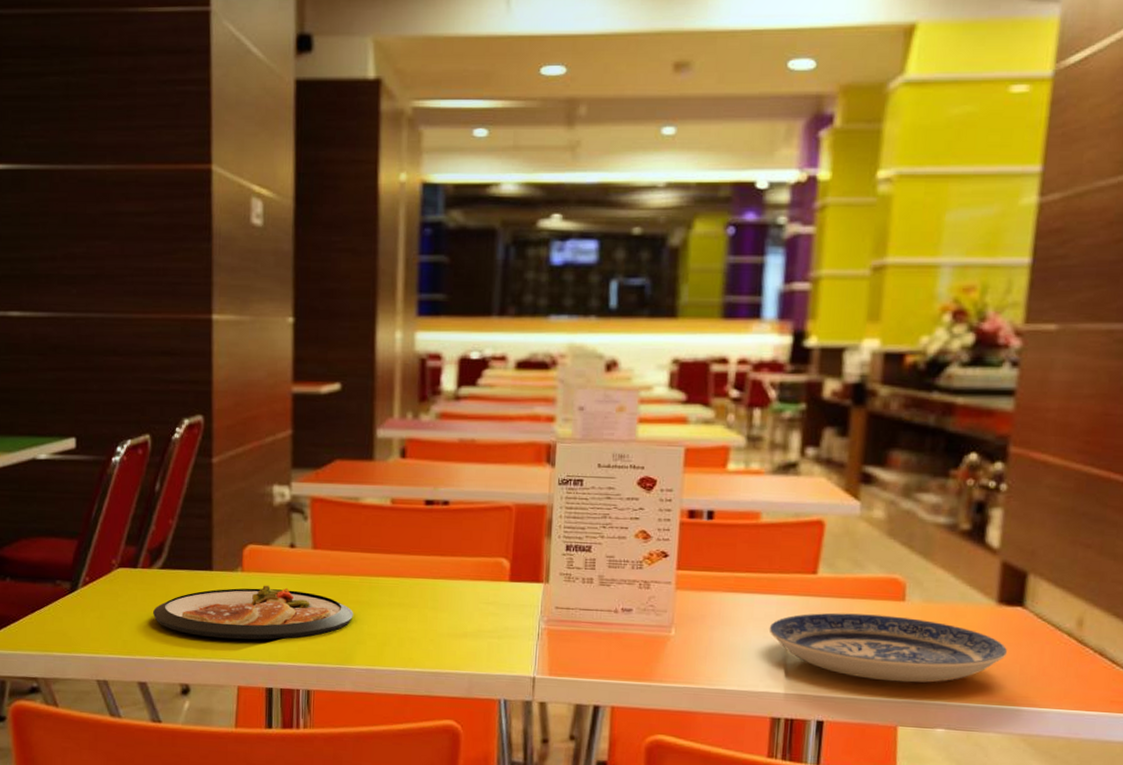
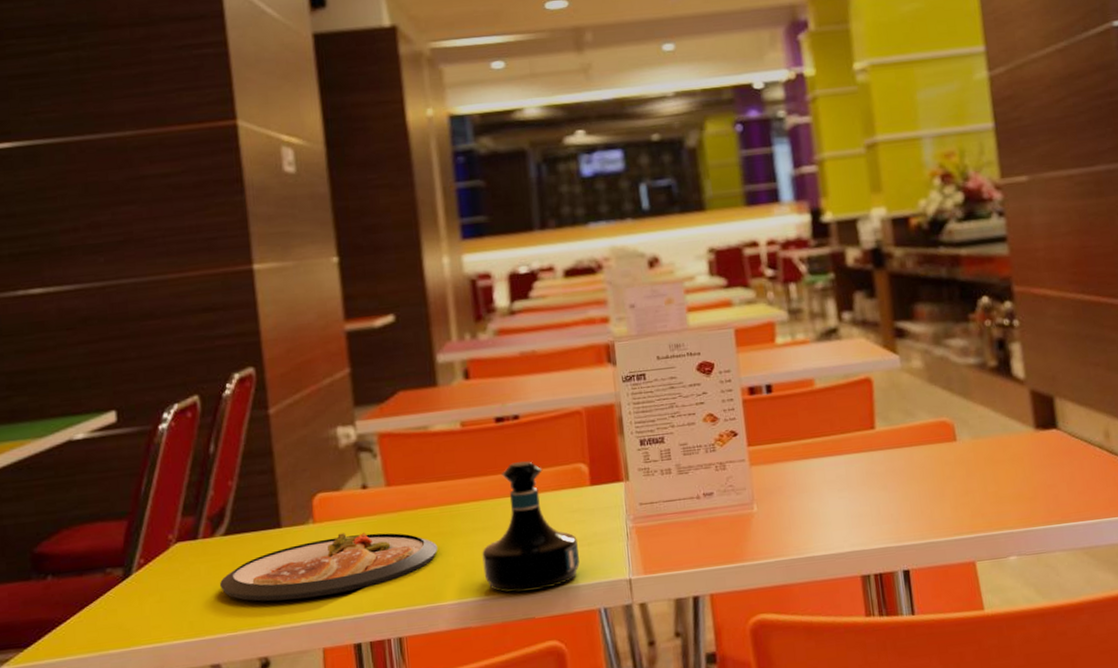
tequila bottle: none [394,547,488,672] -> present [482,461,580,593]
plate: present [769,612,1007,683] -> none [842,455,1053,521]

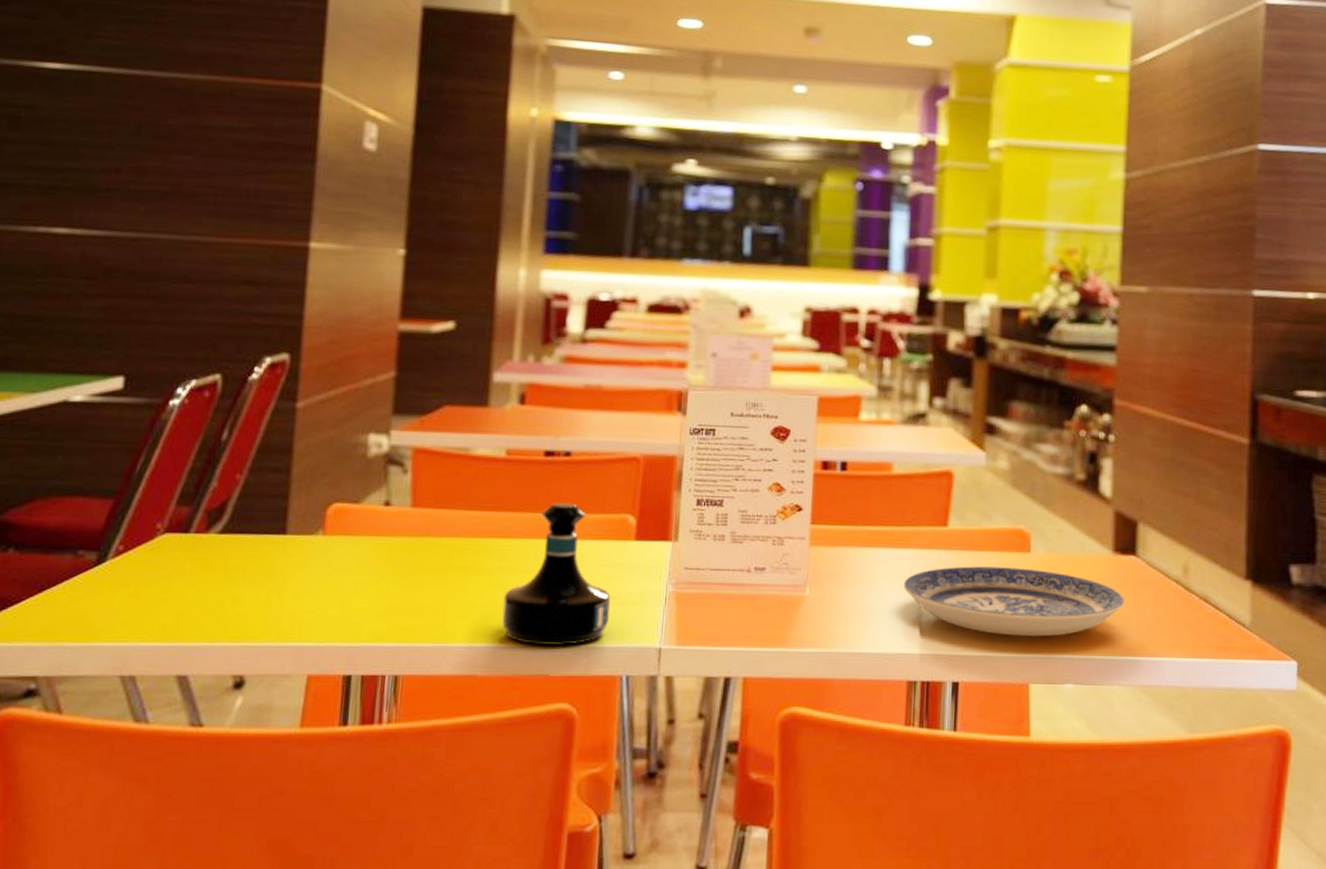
dish: present [220,532,437,602] -> none [205,550,456,617]
plate: none [842,455,1053,521] -> present [903,566,1124,637]

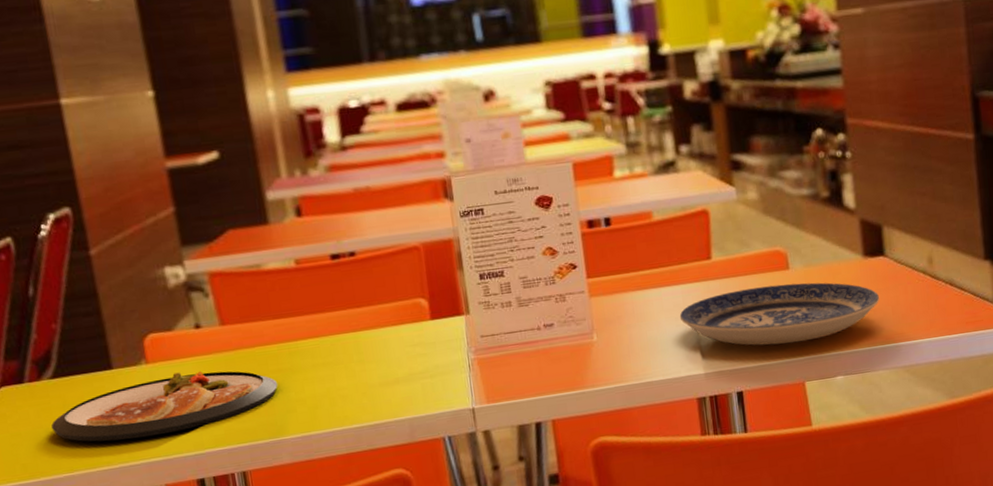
dish: none [205,550,456,617] -> present [51,371,278,442]
tequila bottle: present [502,503,610,647] -> none [323,297,423,425]

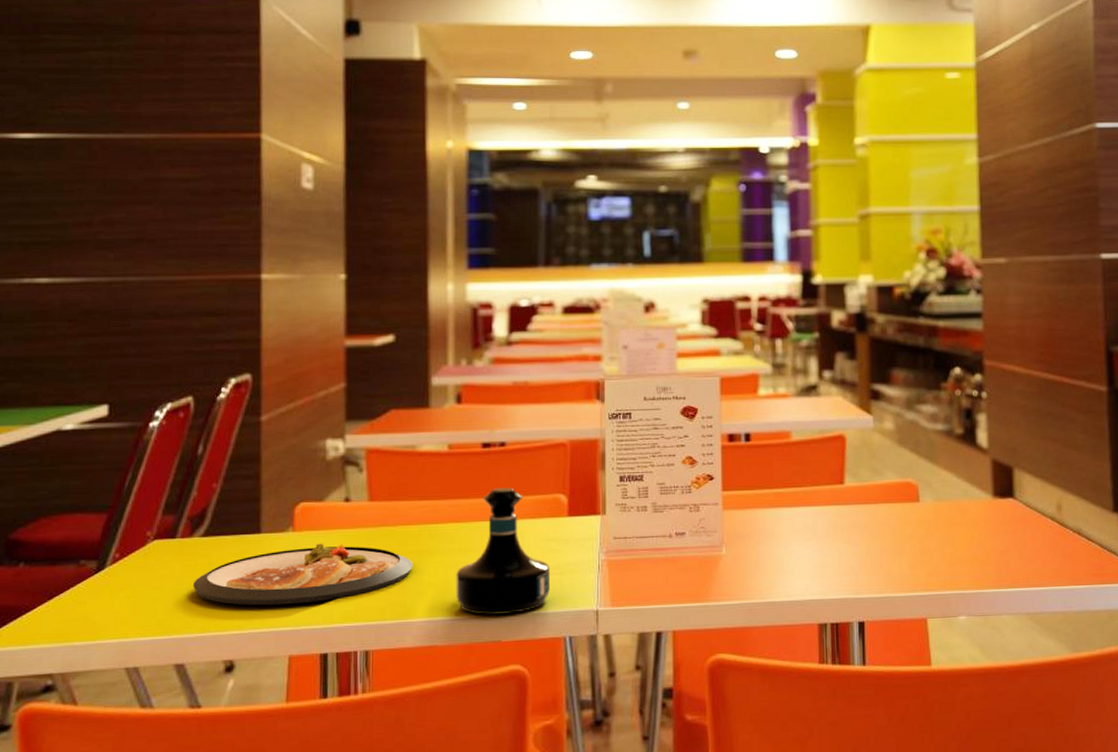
tequila bottle: none [323,297,423,425] -> present [456,488,550,615]
plate: present [679,282,879,346] -> none [808,516,1006,578]

